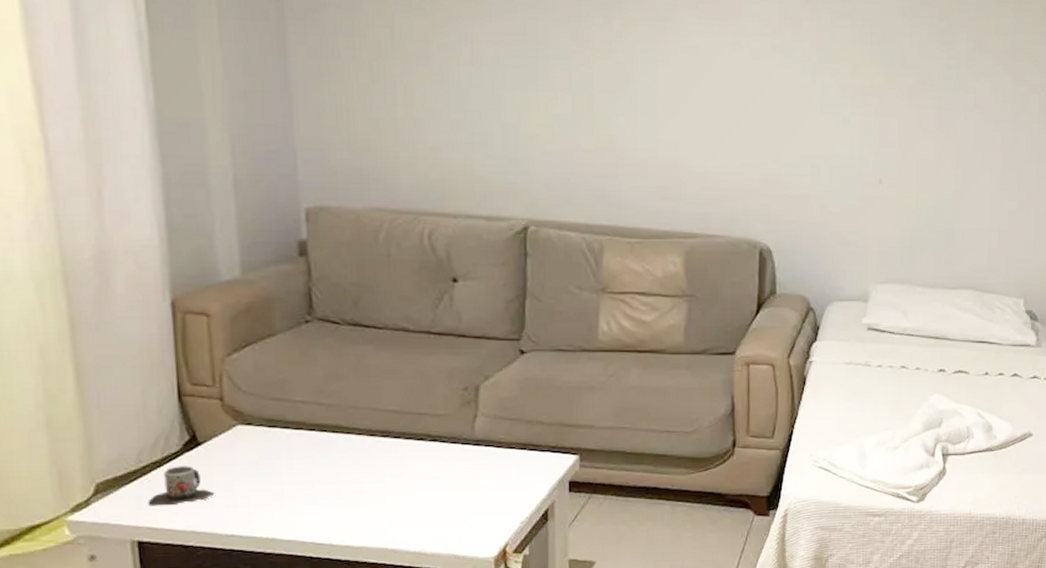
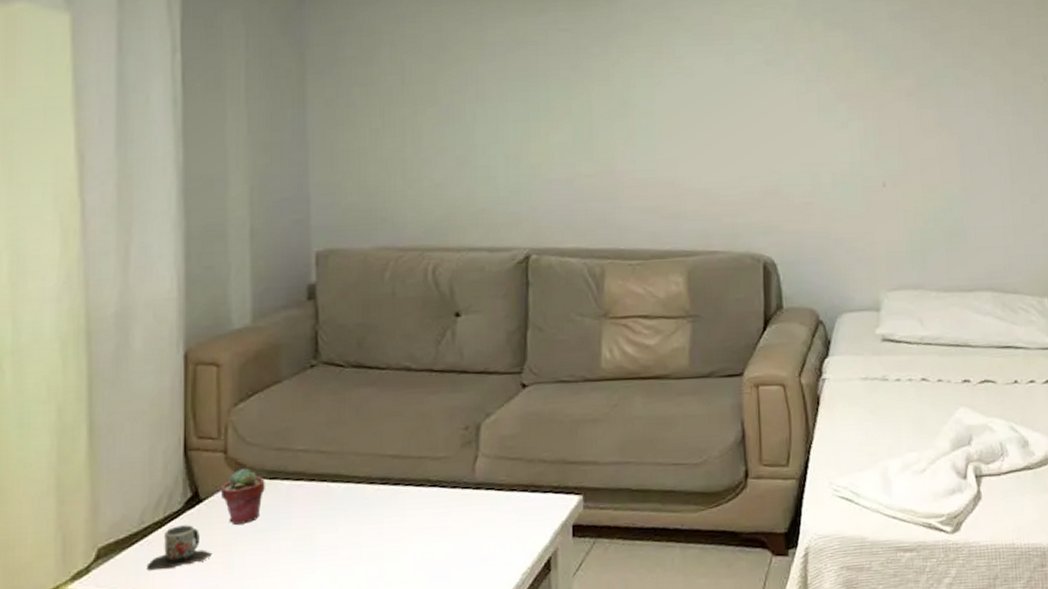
potted succulent: none [218,416,264,467] -> present [220,468,265,525]

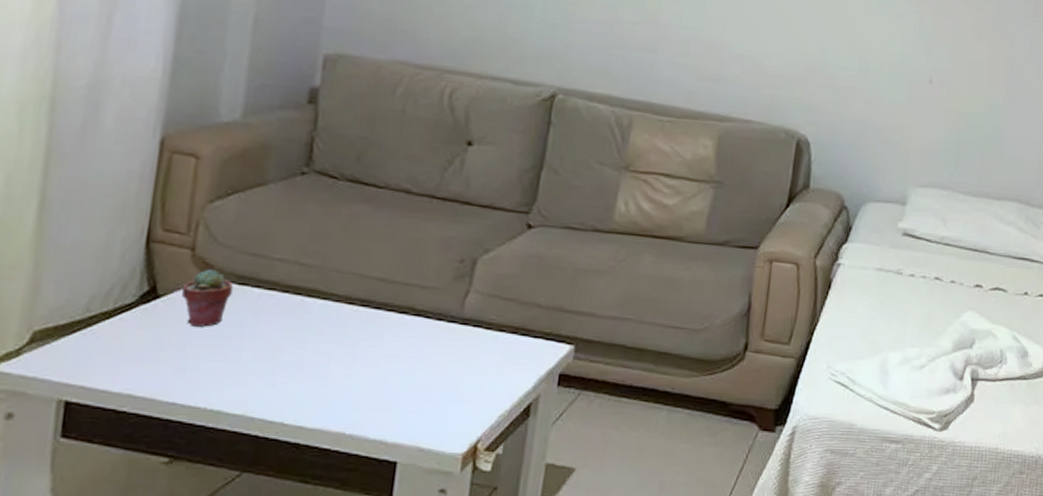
mug: present [146,525,213,571] -> none [86,319,164,364]

